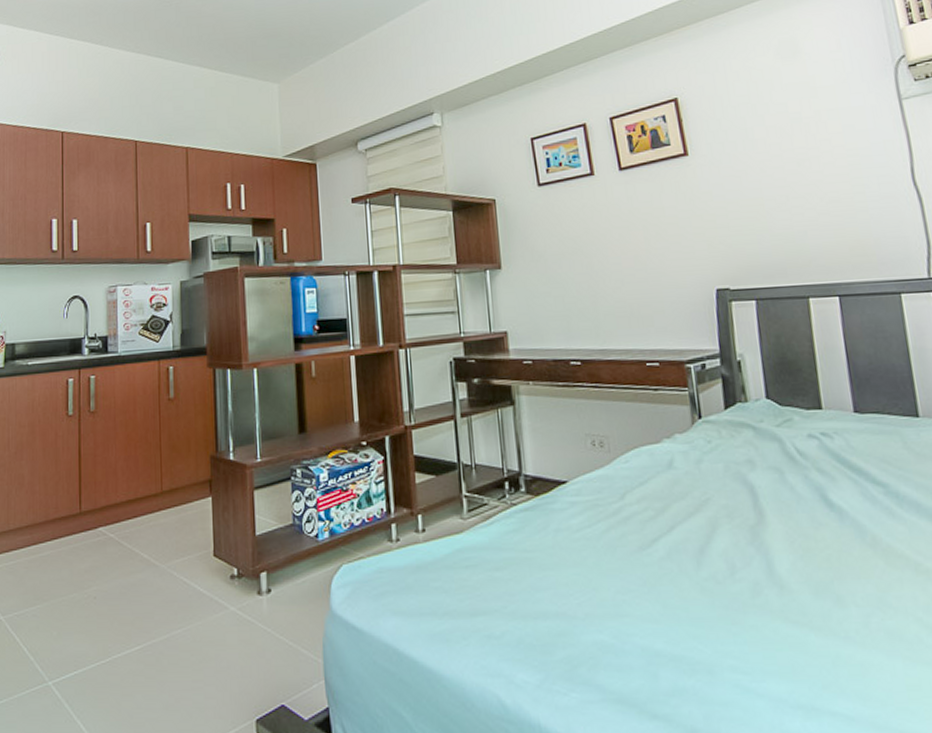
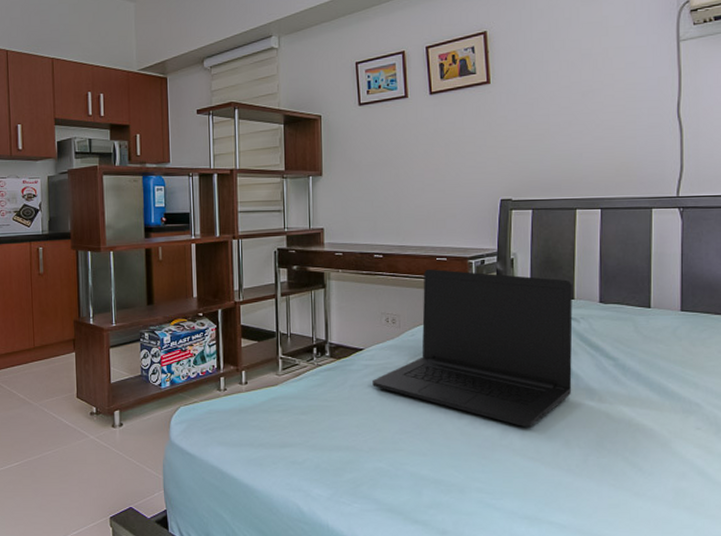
laptop: none [581,376,836,580] -> present [372,269,573,428]

